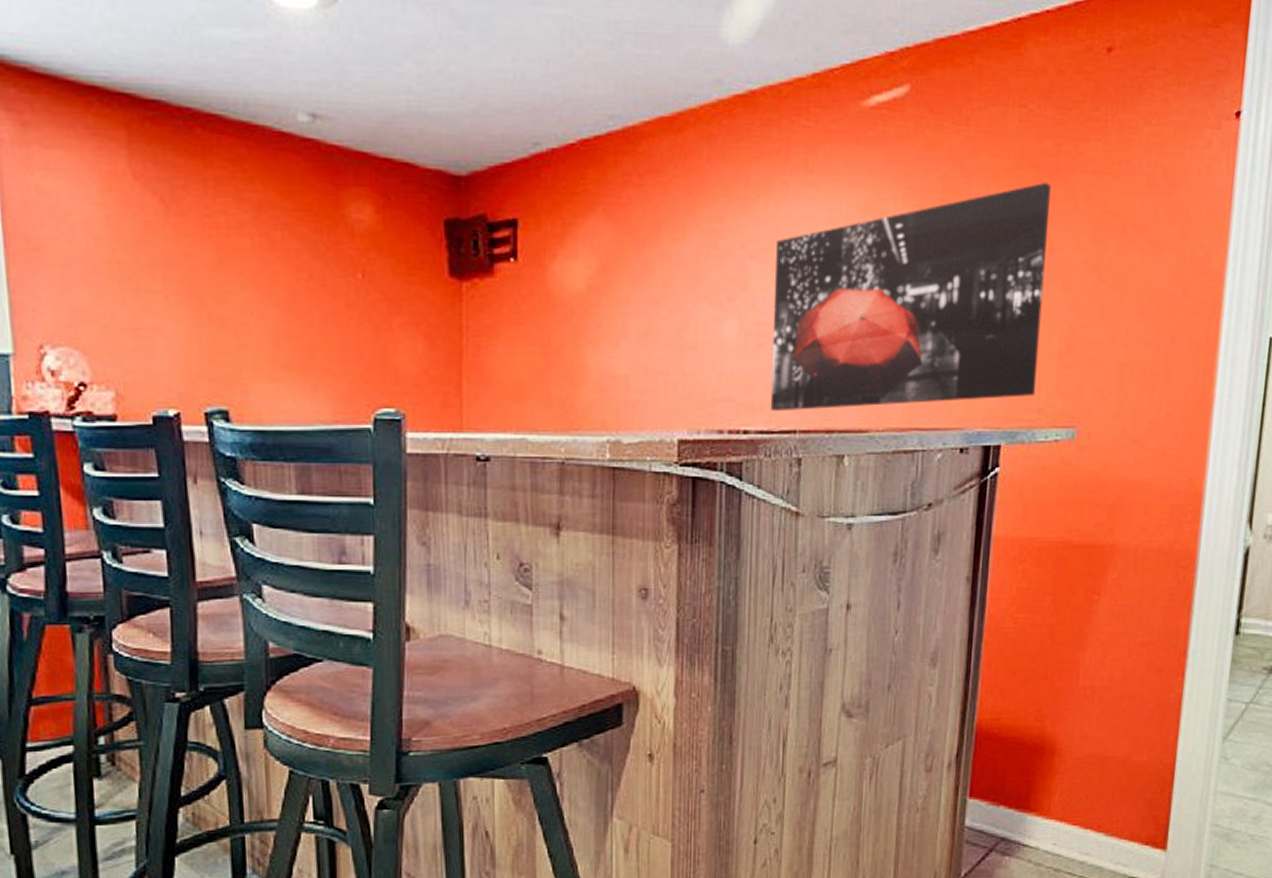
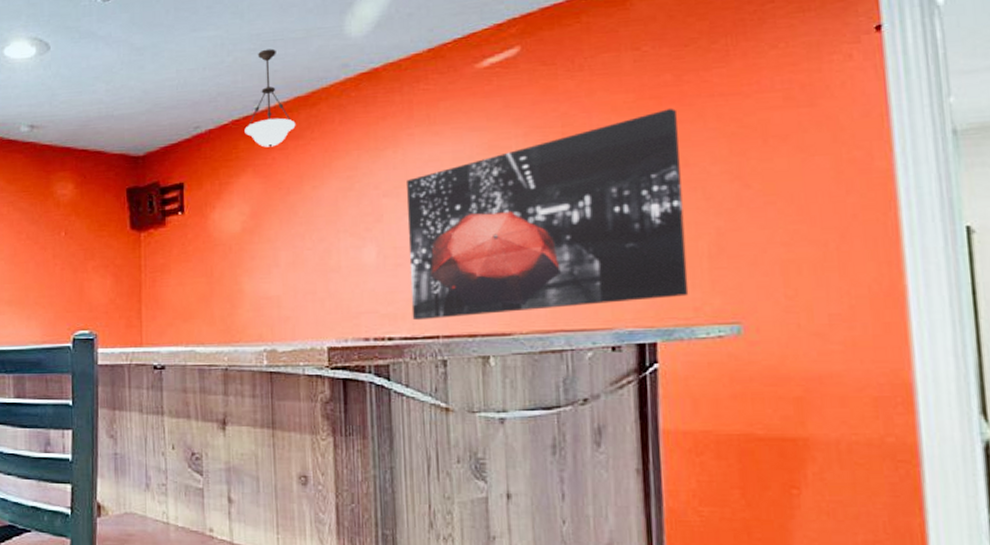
pendant light: none [595,45,657,181] -> present [244,48,296,147]

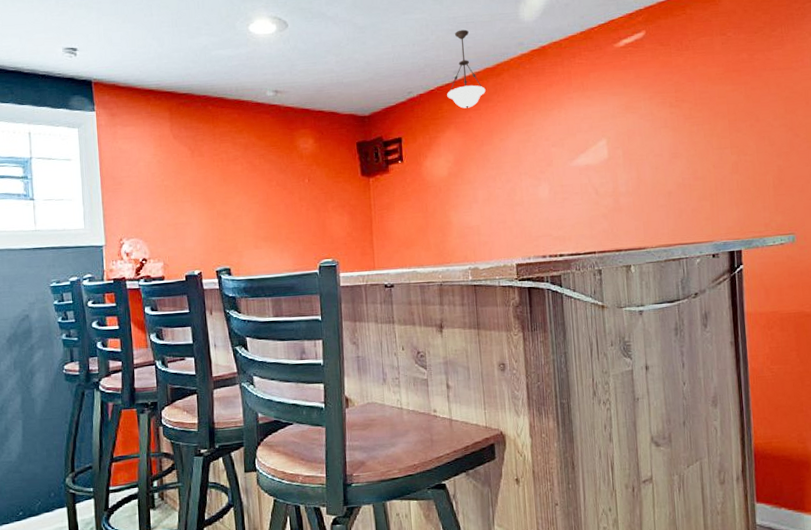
wall art: present [407,109,689,321] -> none [569,79,761,241]

